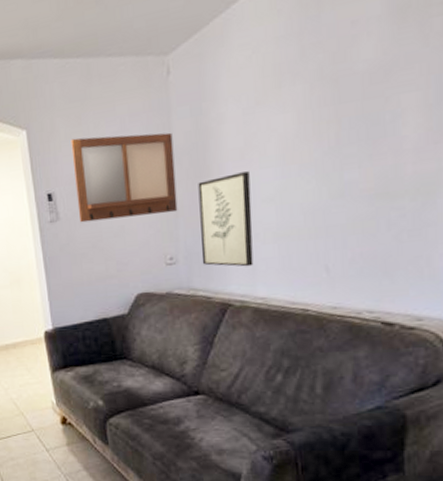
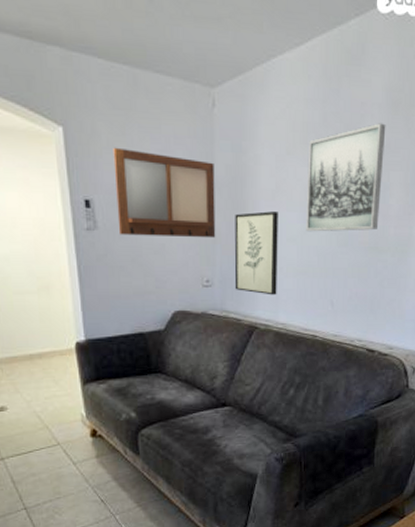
wall art: none [283,38,390,188] -> present [306,123,386,232]

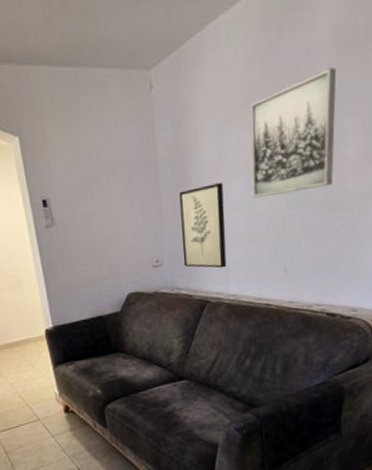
writing board: present [113,147,216,238] -> none [62,144,162,228]

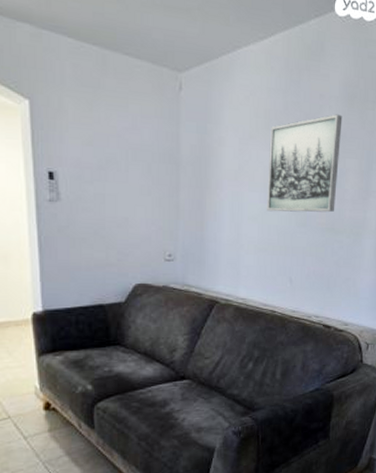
wall art: present [179,183,227,268] -> none [196,190,240,271]

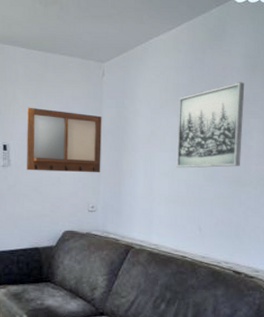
writing board: none [79,122,180,214] -> present [26,107,102,173]

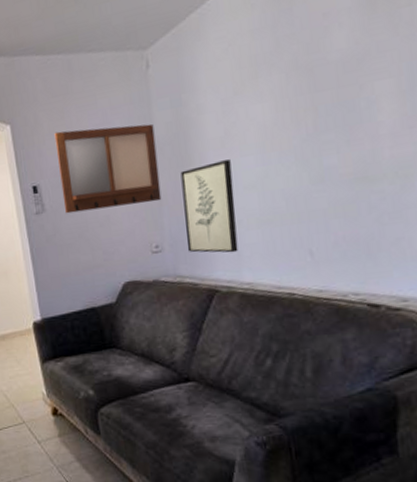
wall art: none [115,152,153,220] -> present [180,159,238,253]
wall art: present [176,82,245,168] -> none [260,28,366,175]

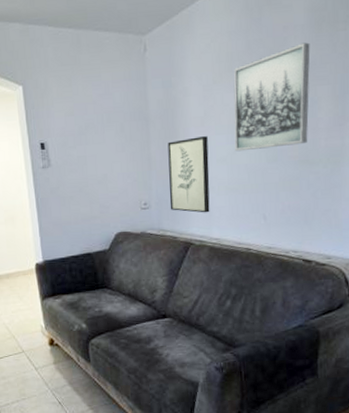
writing board: present [54,123,162,214] -> none [62,96,151,170]
wall art: none [260,28,366,175] -> present [233,42,310,152]

